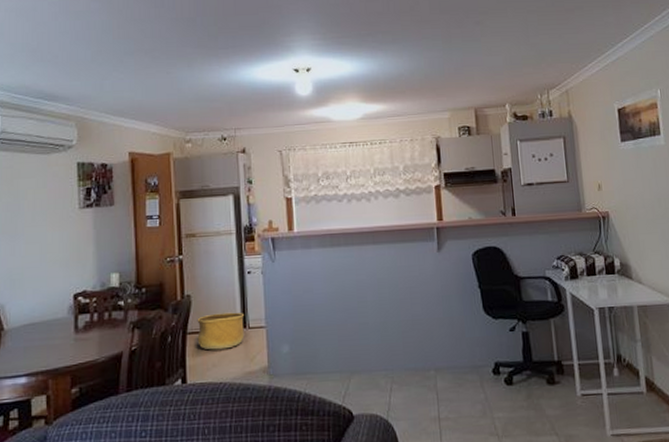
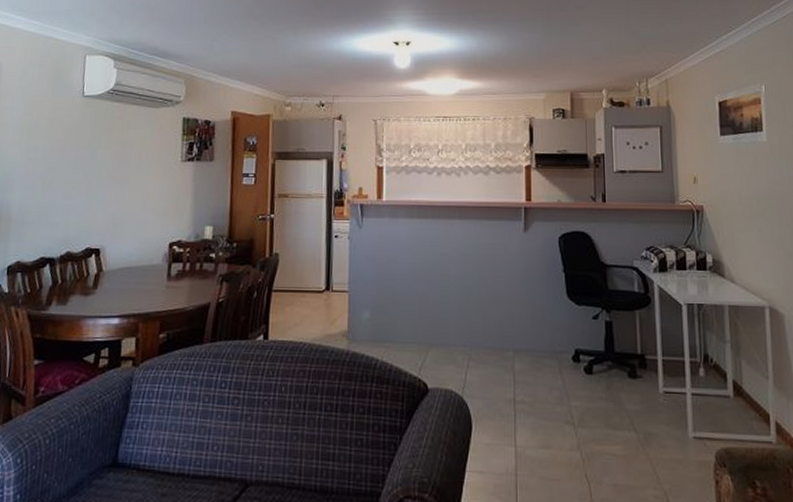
basket: present [197,312,244,350] -> none [282,273,328,310]

